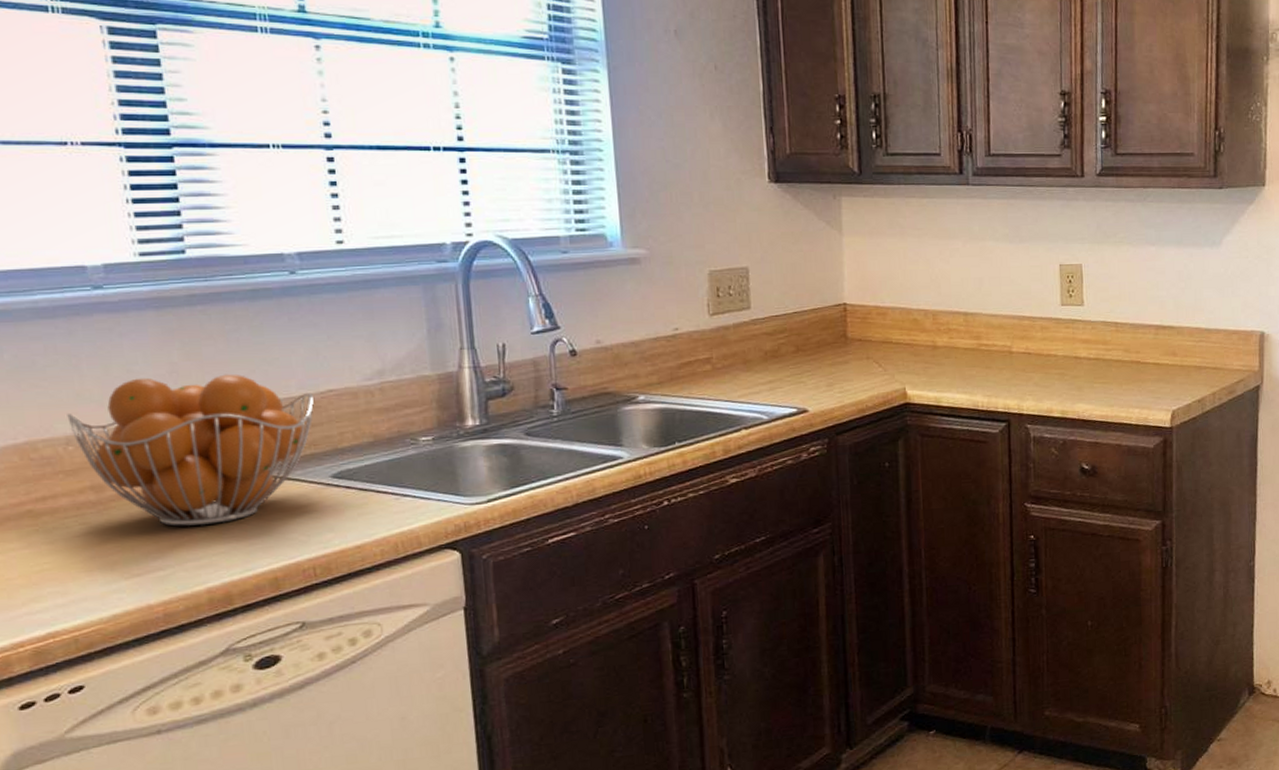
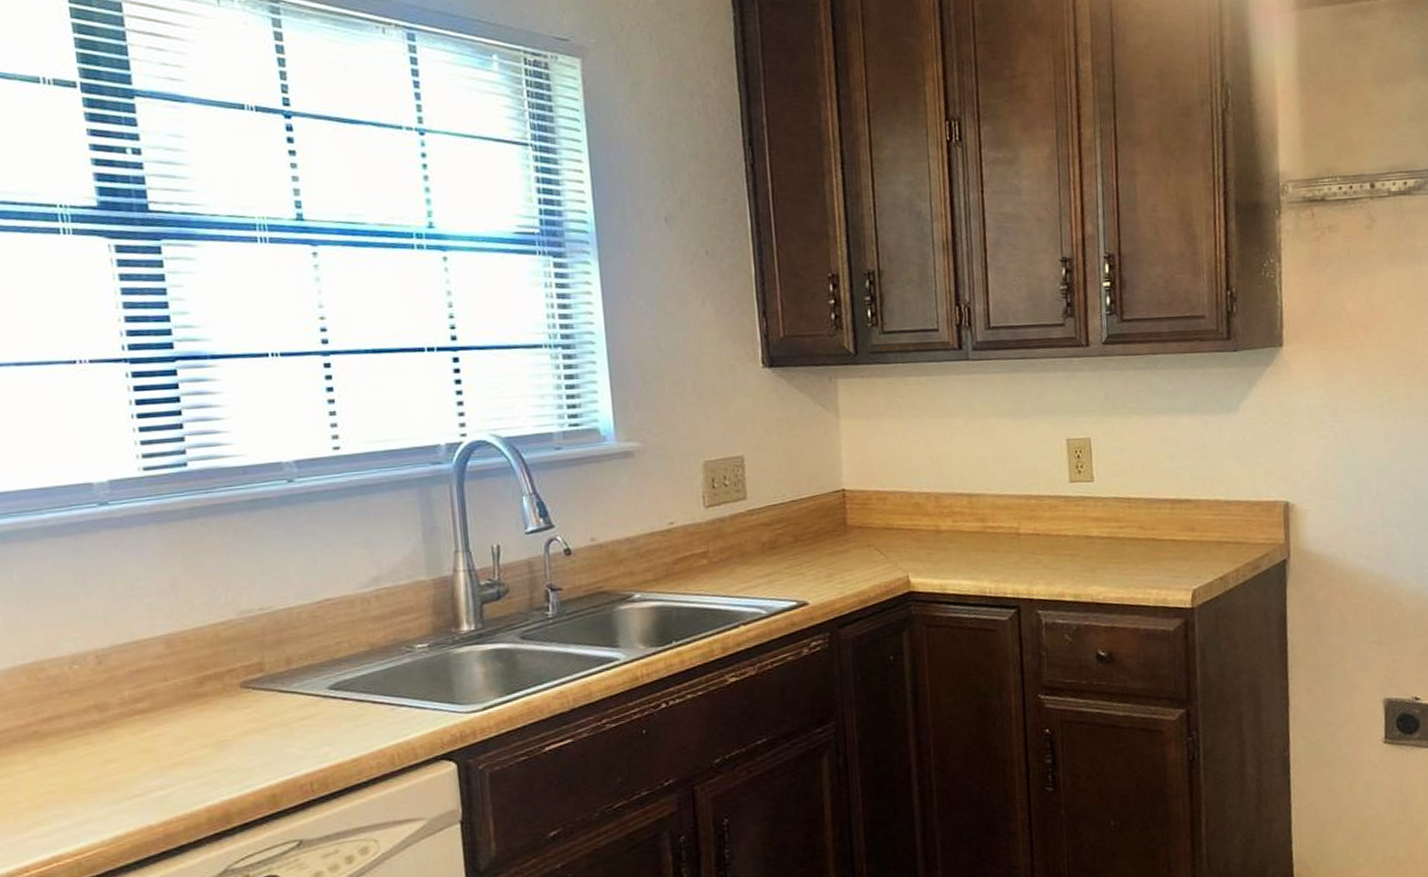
fruit basket: present [67,374,315,526] -> none [73,586,312,744]

